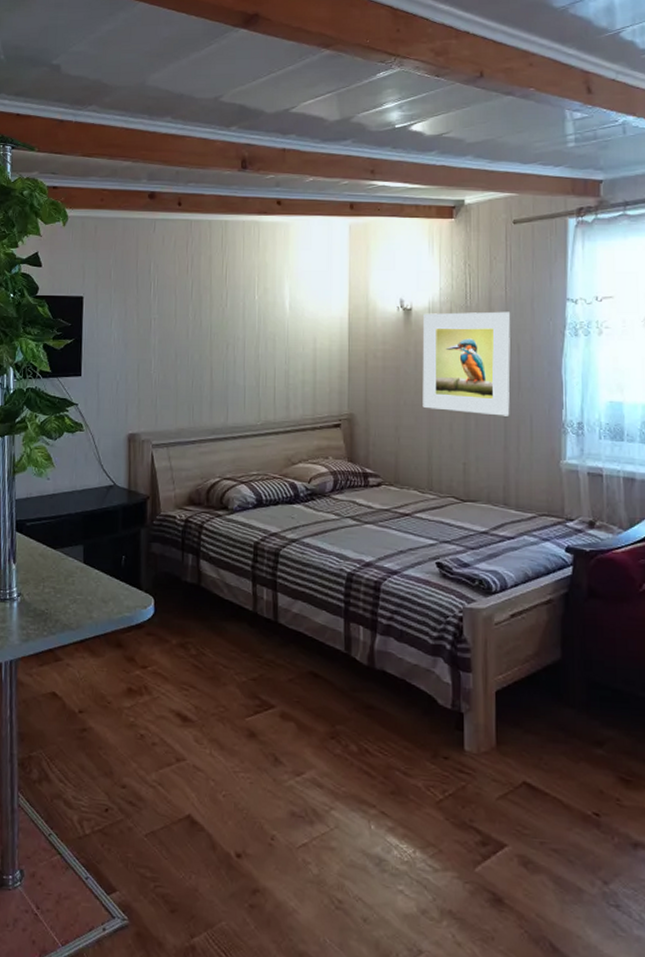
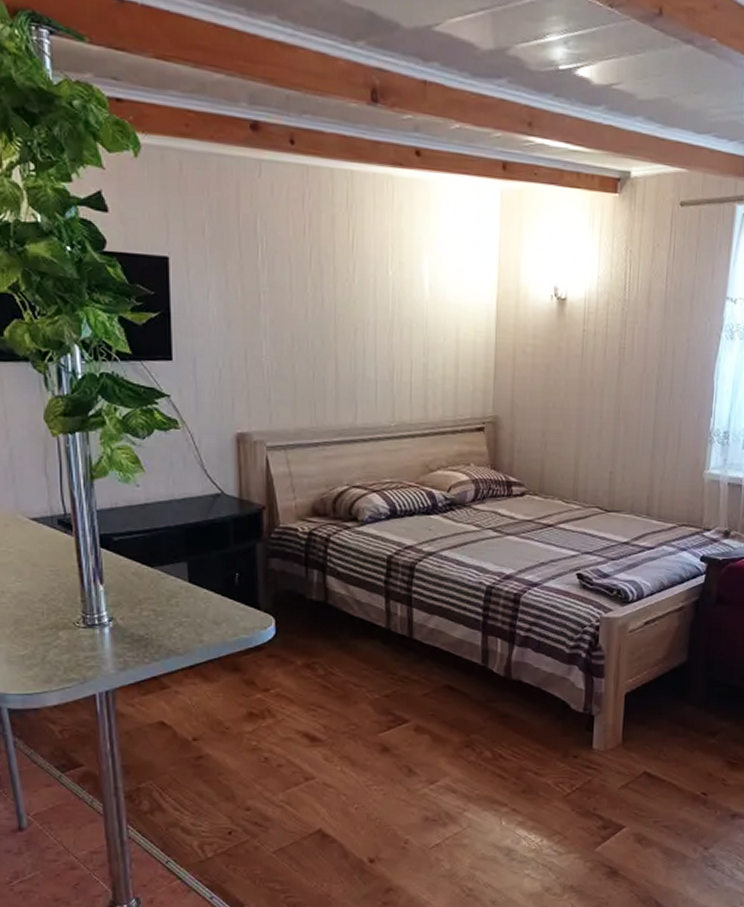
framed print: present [422,311,511,416] -> none [572,304,668,423]

